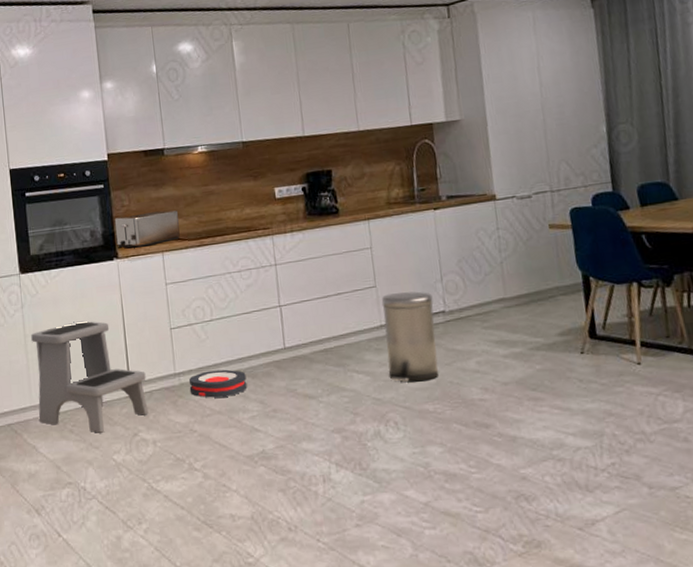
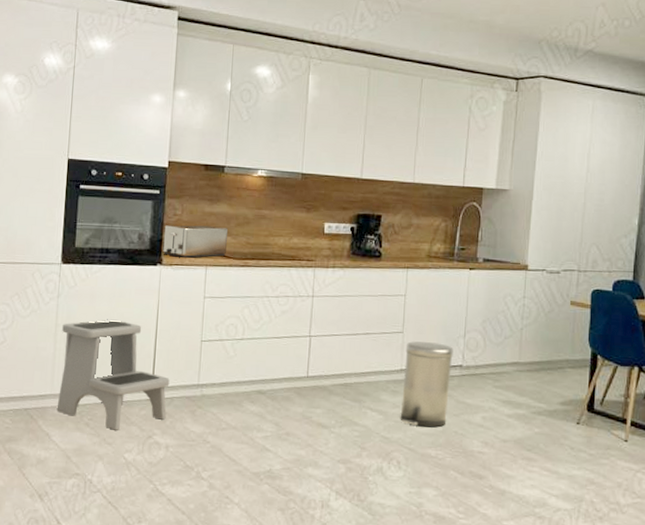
robot vacuum: present [189,369,248,398] -> none [209,386,266,415]

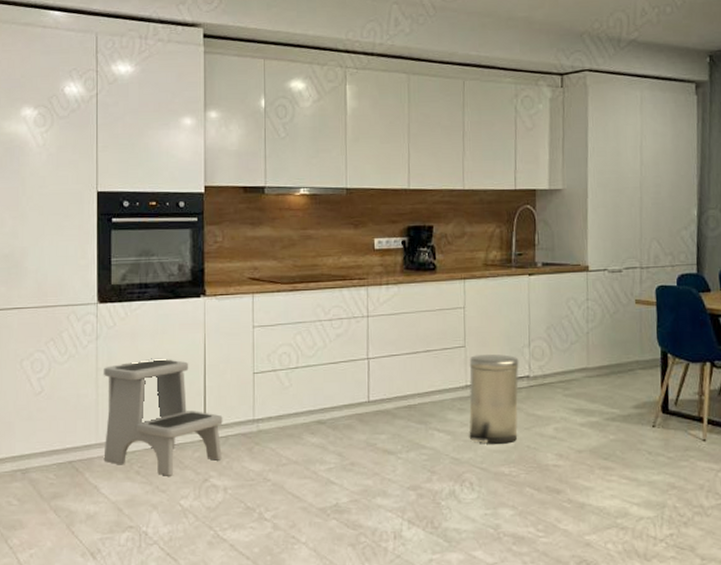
toaster: present [163,224,229,259] -> none [205,250,274,288]

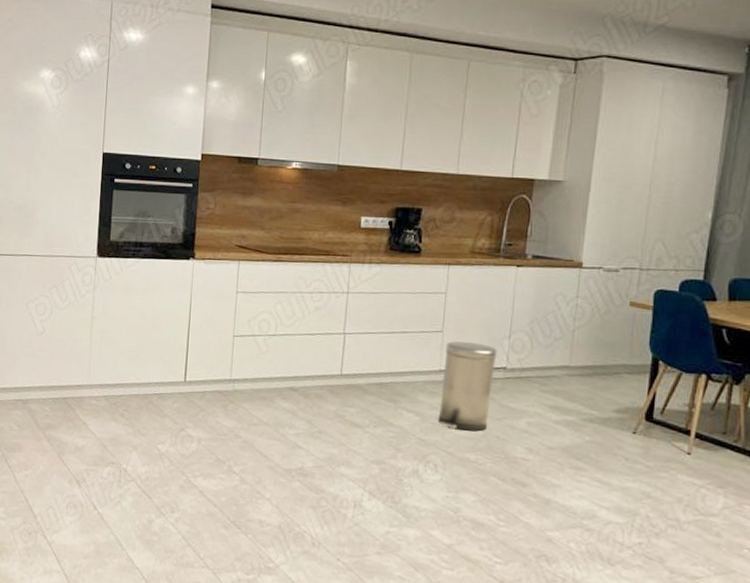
step stool: present [103,358,223,476] -> none [93,312,202,422]

